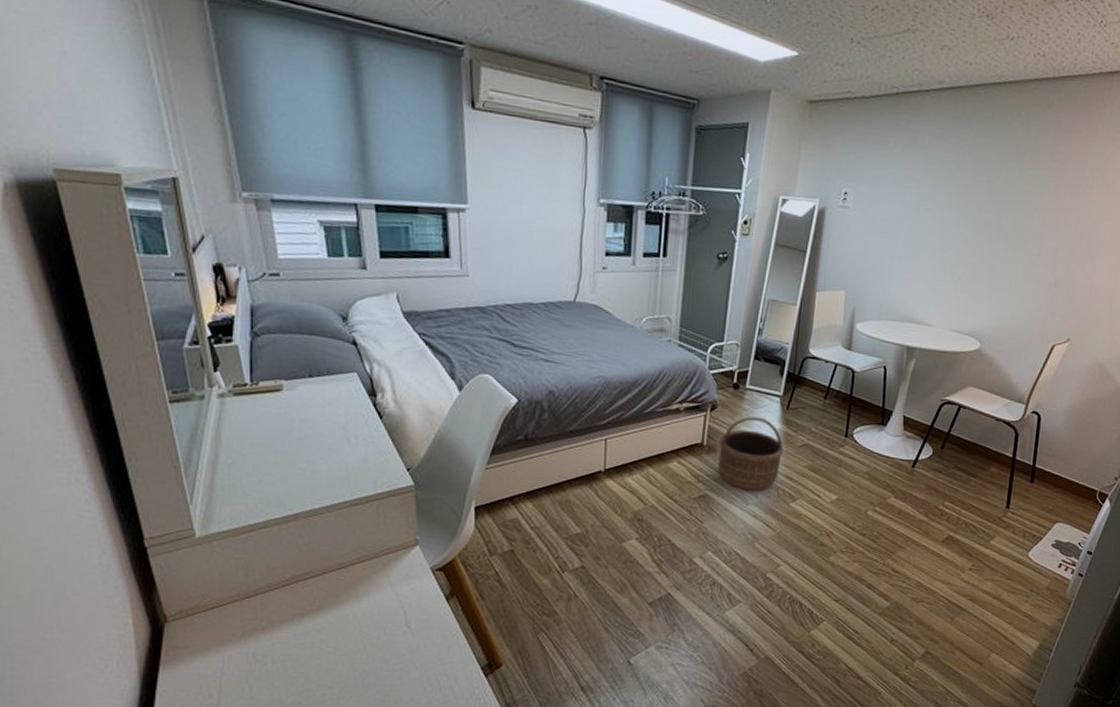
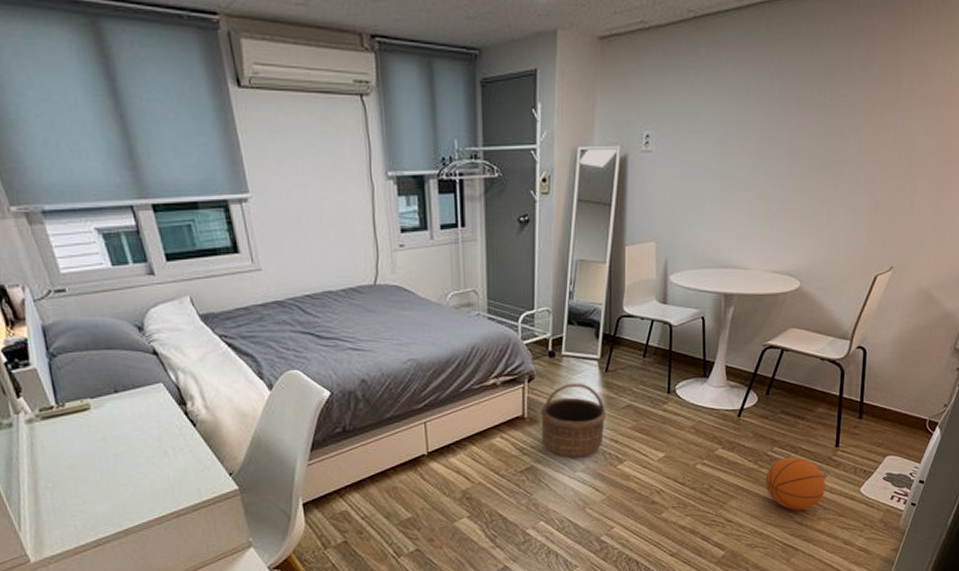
basketball: none [934,513,995,569] -> present [765,456,826,511]

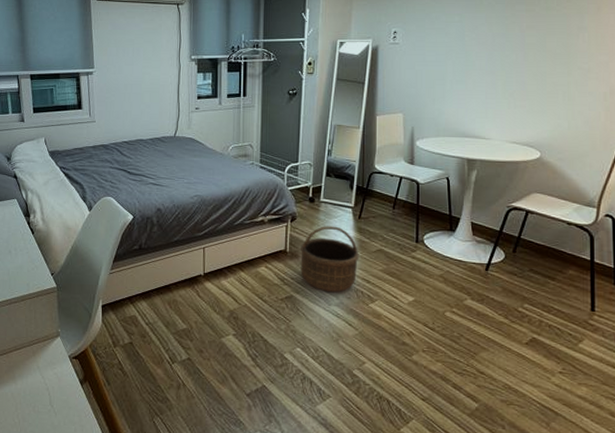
basketball: present [765,456,826,511] -> none [517,315,584,373]

